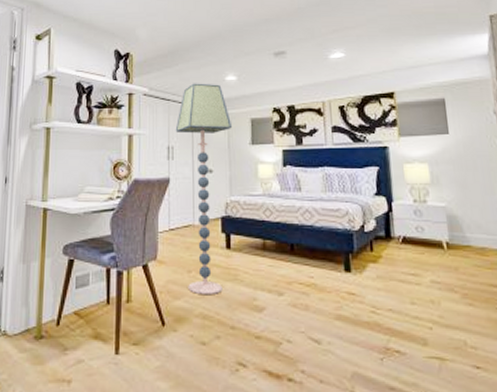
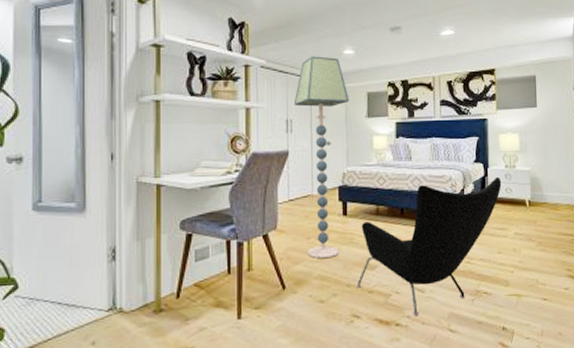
armchair: none [242,212,411,370] -> present [357,176,502,315]

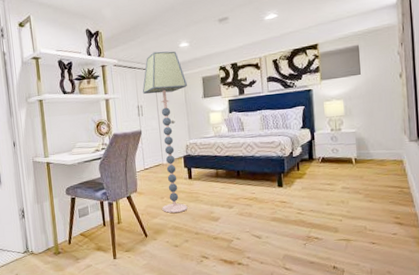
armchair: present [357,176,502,315] -> none [204,139,328,256]

